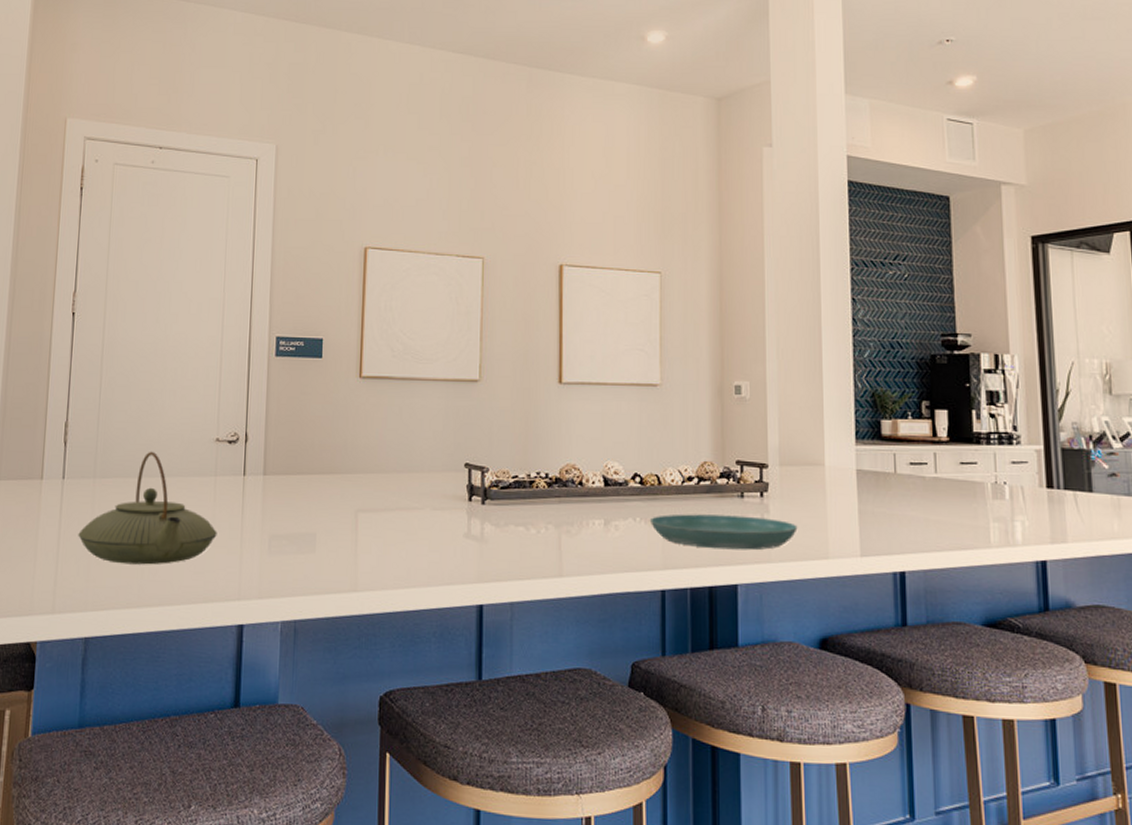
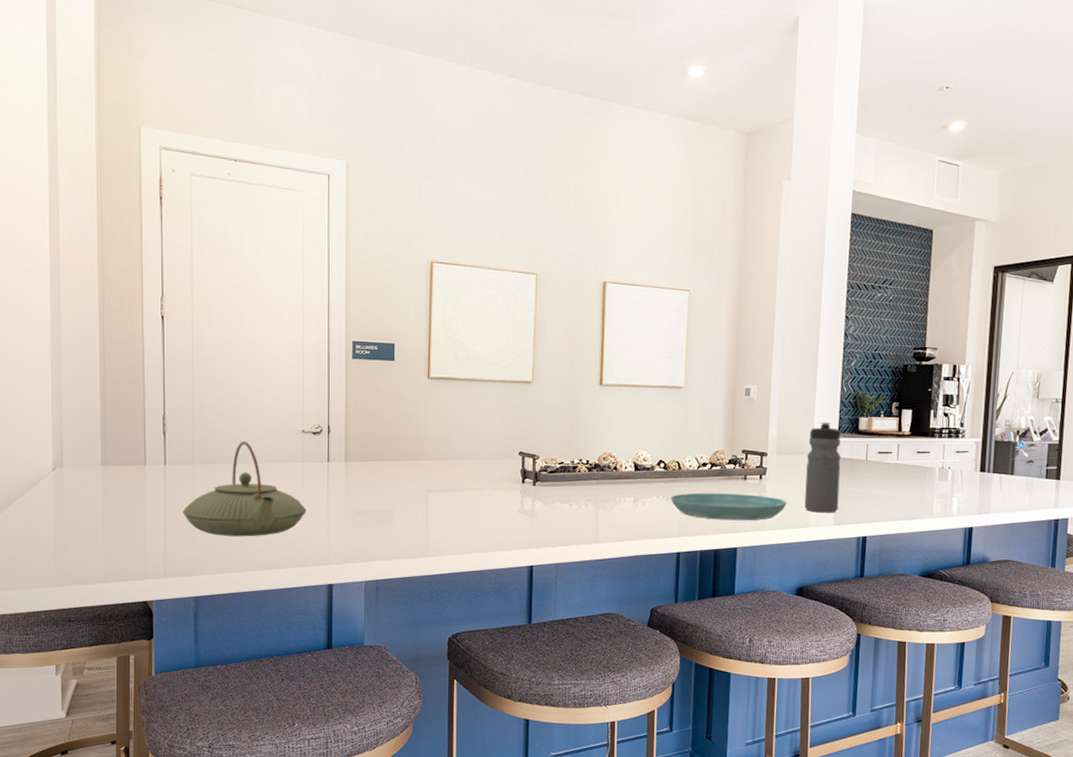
water bottle: none [818,425,864,541] -> present [804,421,841,513]

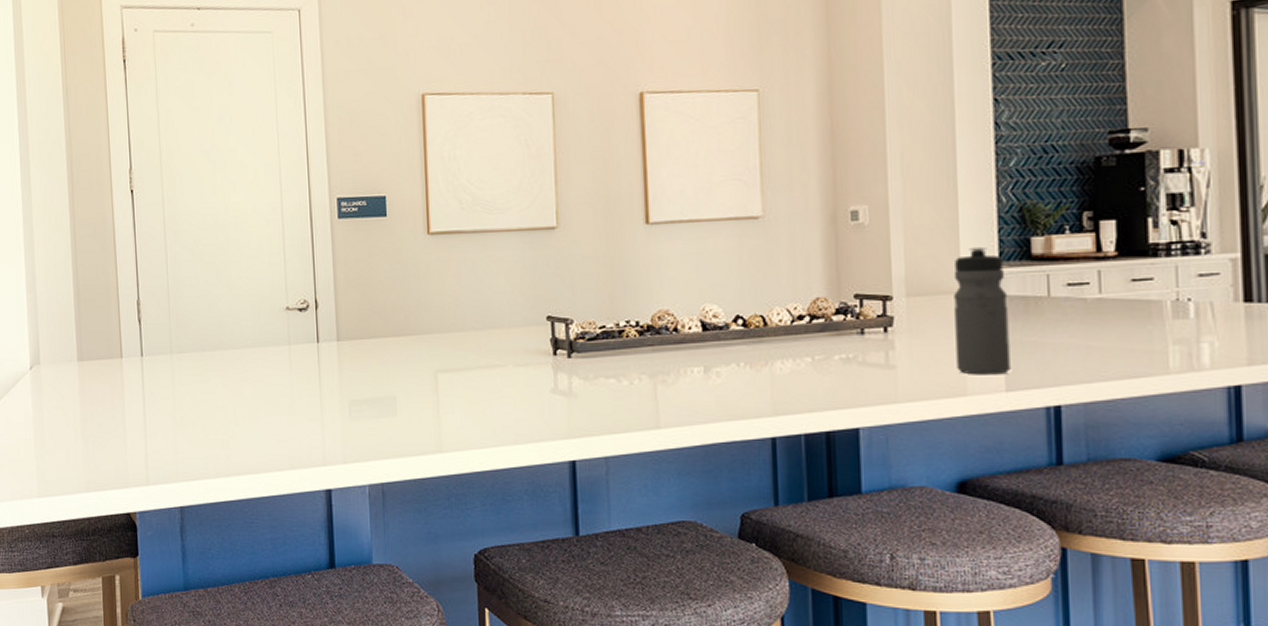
teapot: present [182,441,307,537] -> none [162,323,297,436]
saucer: present [670,492,787,521] -> none [755,354,929,392]

